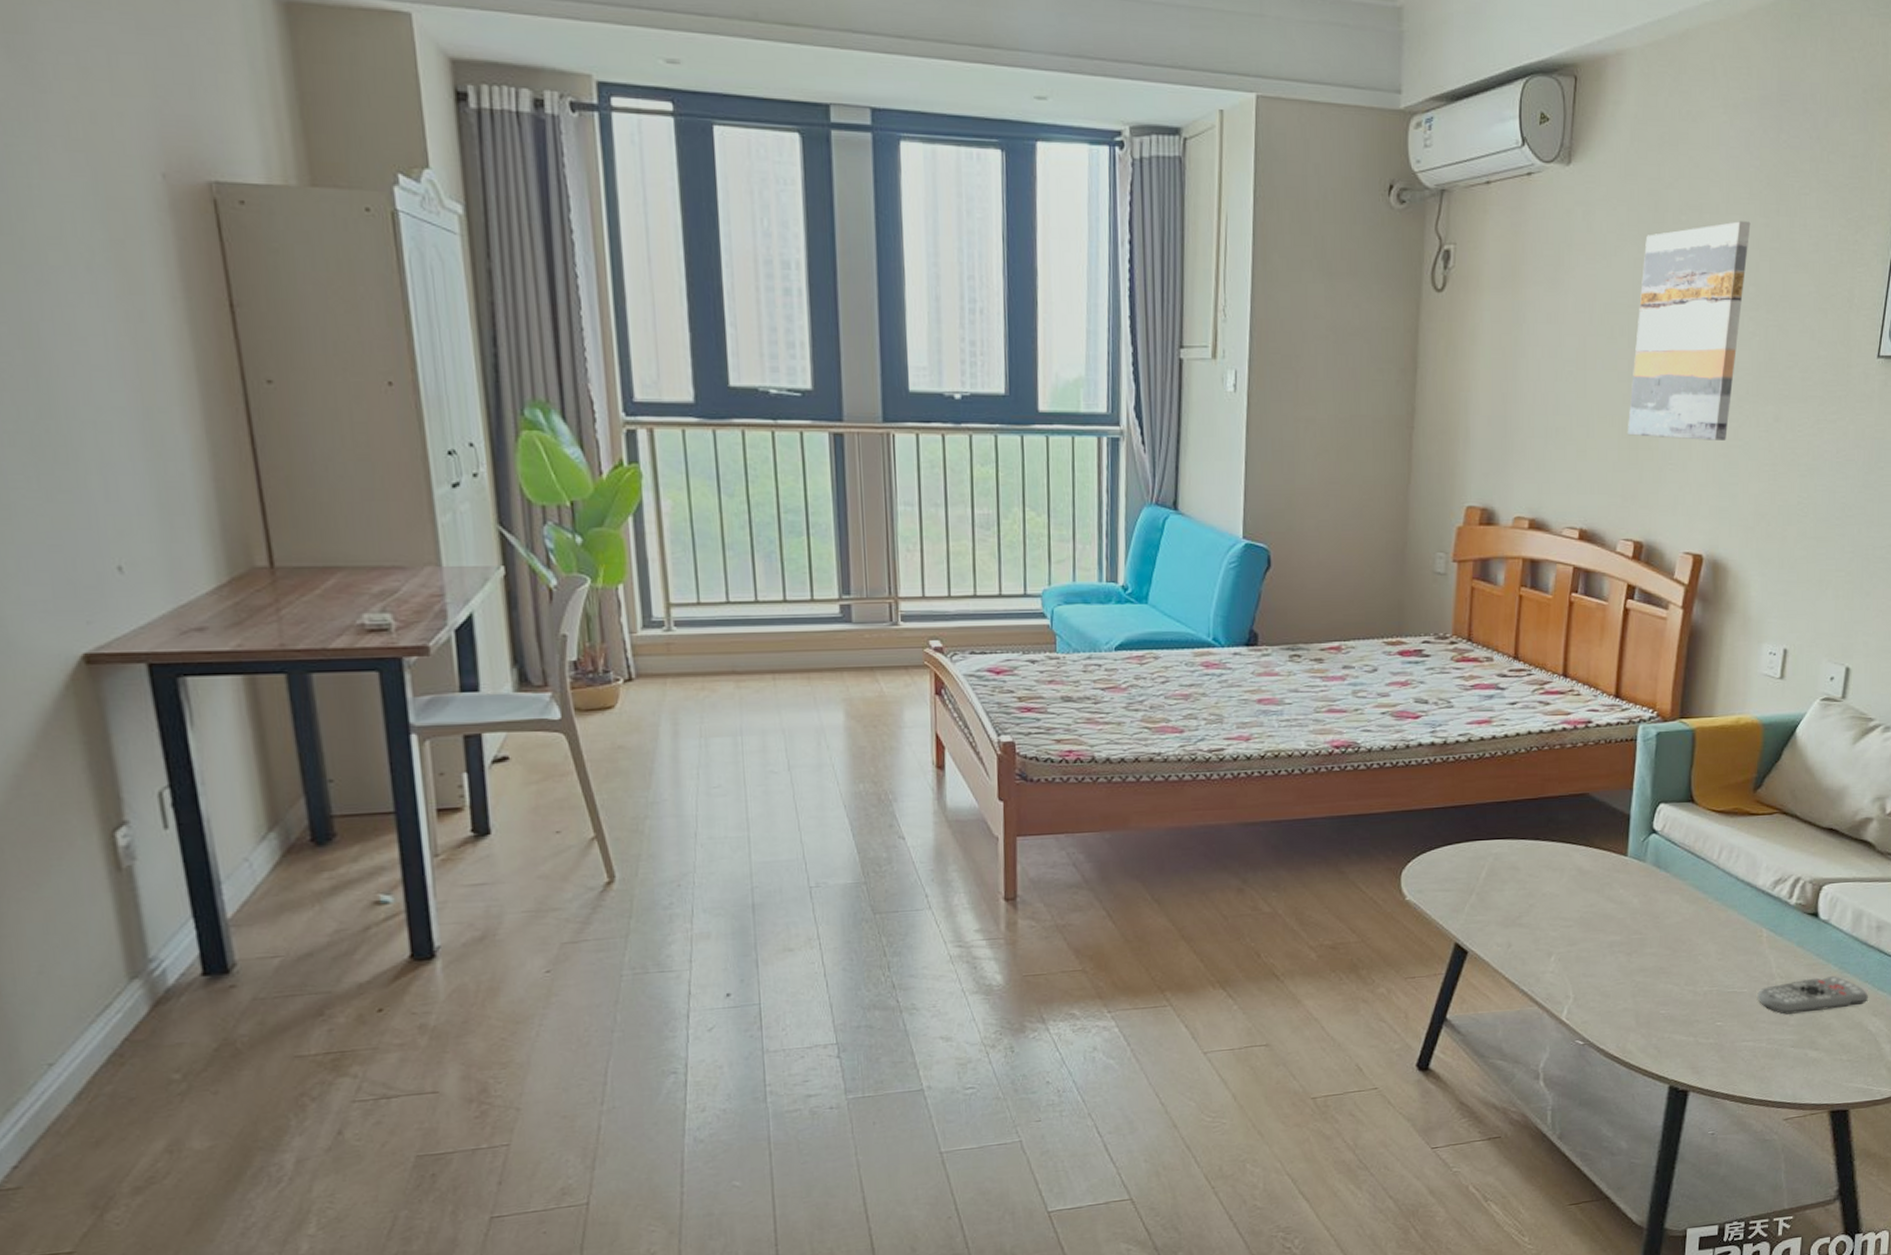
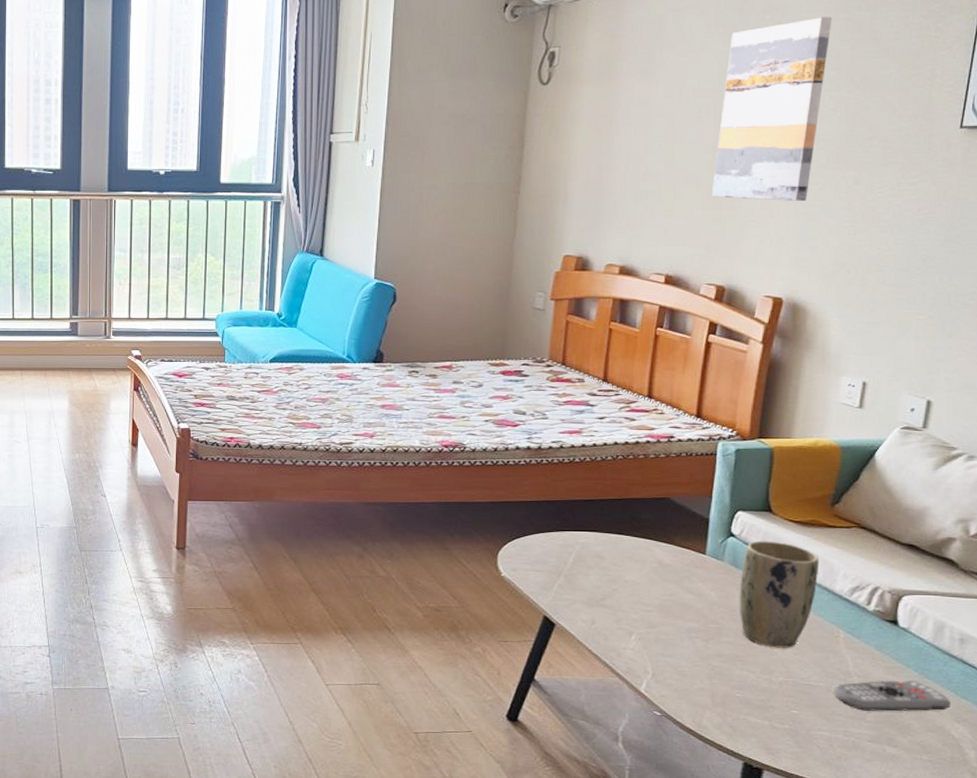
plant pot: none [1662,835,1742,955] -> present [739,541,819,648]

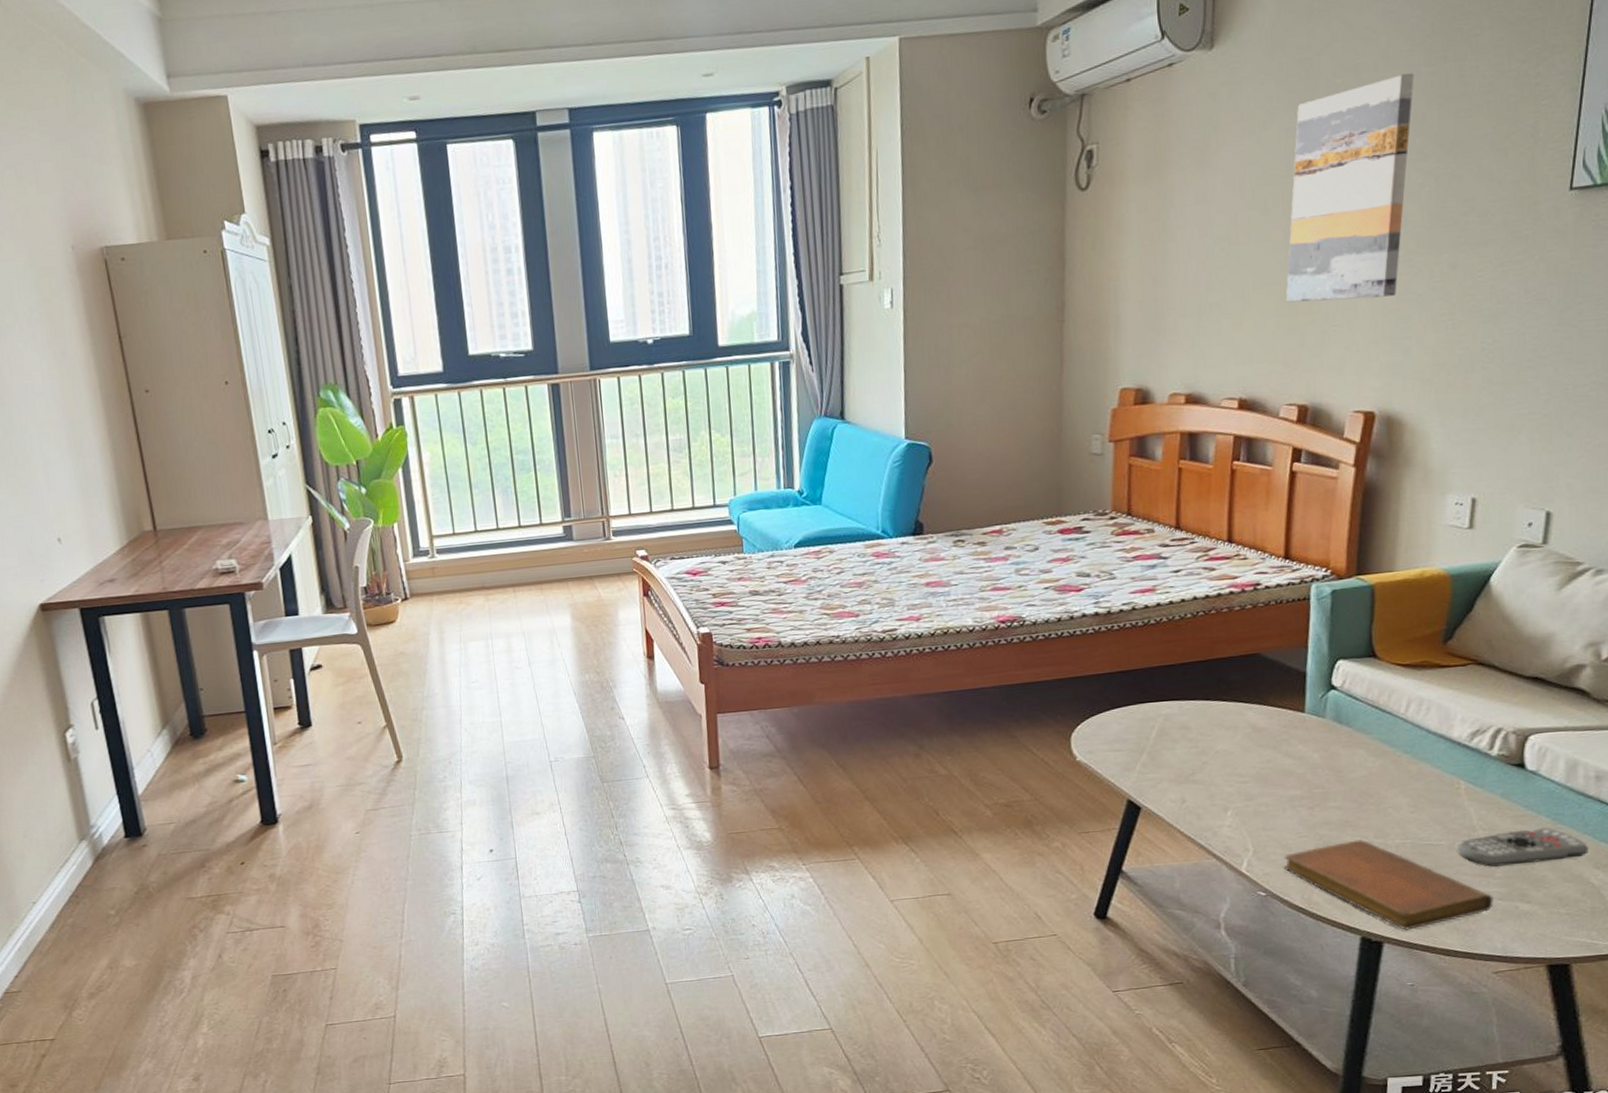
notebook: none [679,673,864,761] -> present [1284,839,1494,930]
plant pot: present [739,541,819,648] -> none [1344,689,1434,808]

